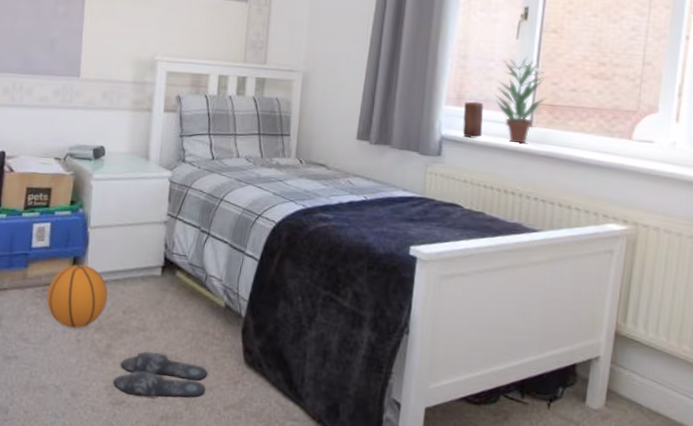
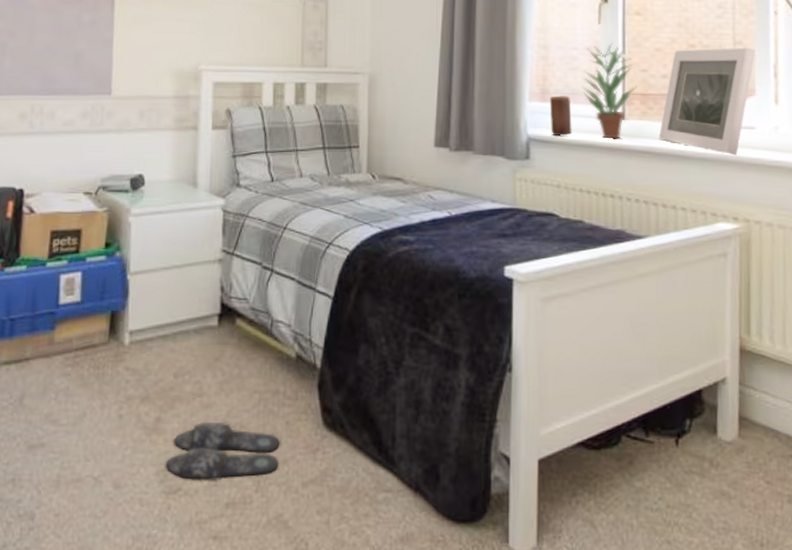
basketball: present [46,264,108,328] -> none [78,320,155,401]
picture frame: none [561,67,663,166] -> present [658,47,756,156]

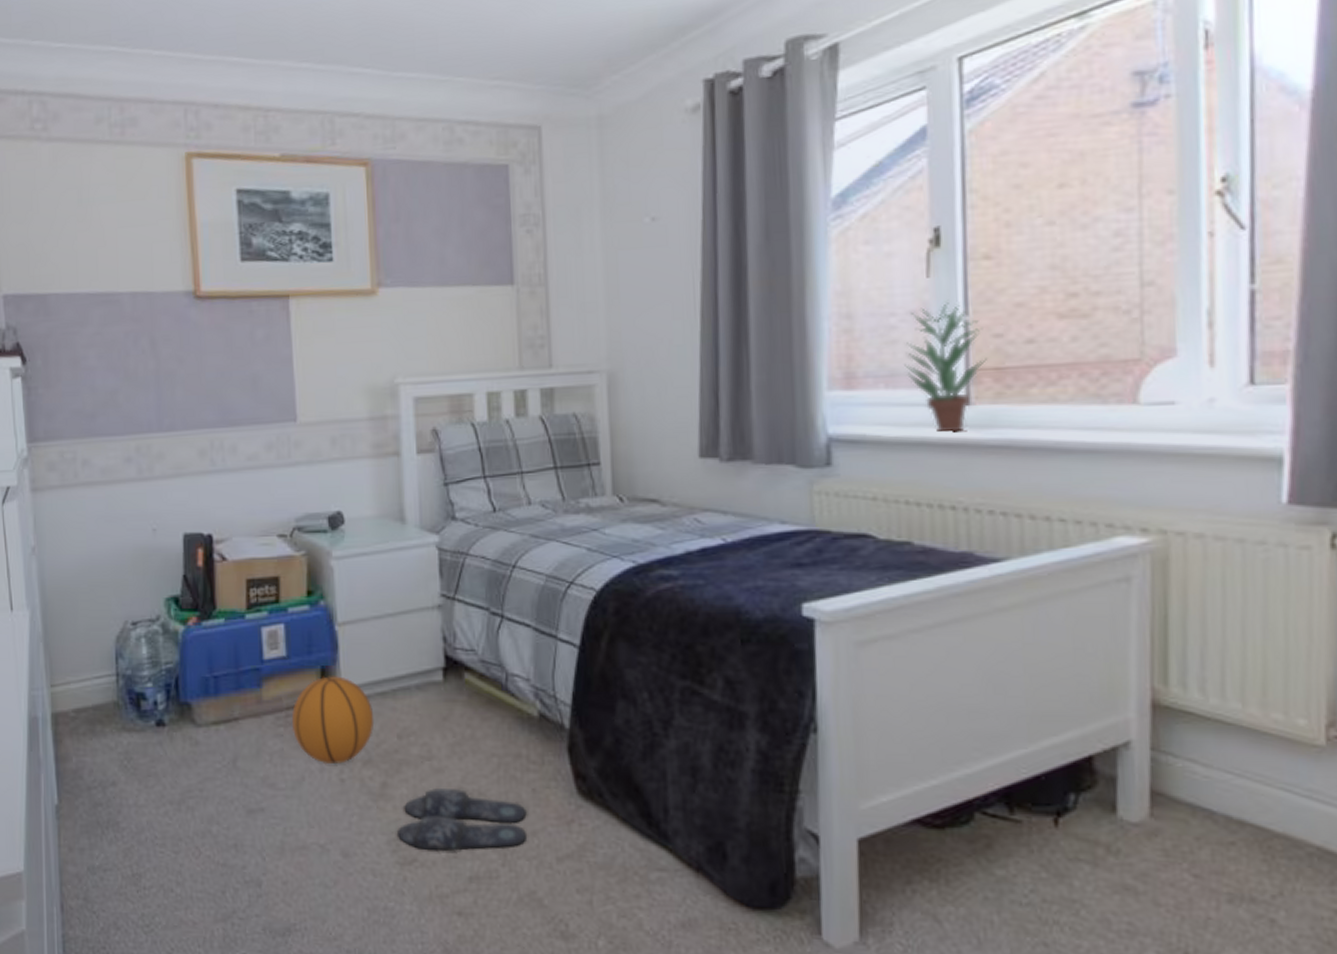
basketball: none [78,320,155,401] -> present [291,676,375,764]
candle: present [550,95,572,137] -> none [858,379,892,434]
picture frame: present [658,47,756,156] -> none [1022,289,1177,444]

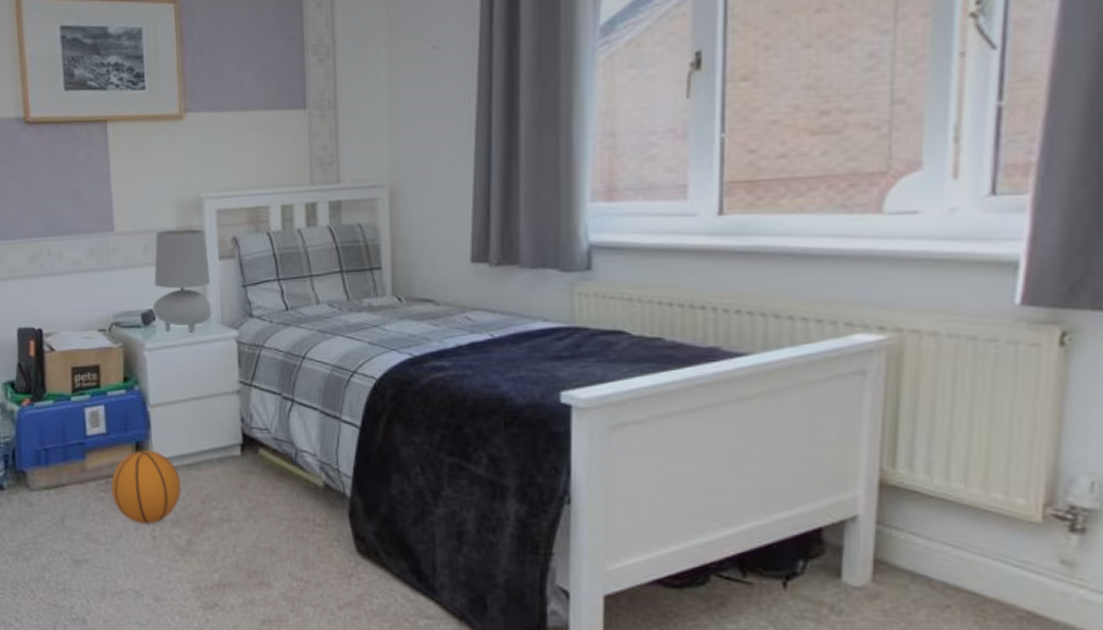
table lamp: none [341,419,408,538] -> present [152,229,211,333]
slippers: present [396,788,528,852] -> none [200,546,314,599]
potted plant: present [904,301,987,433] -> none [663,120,740,240]

